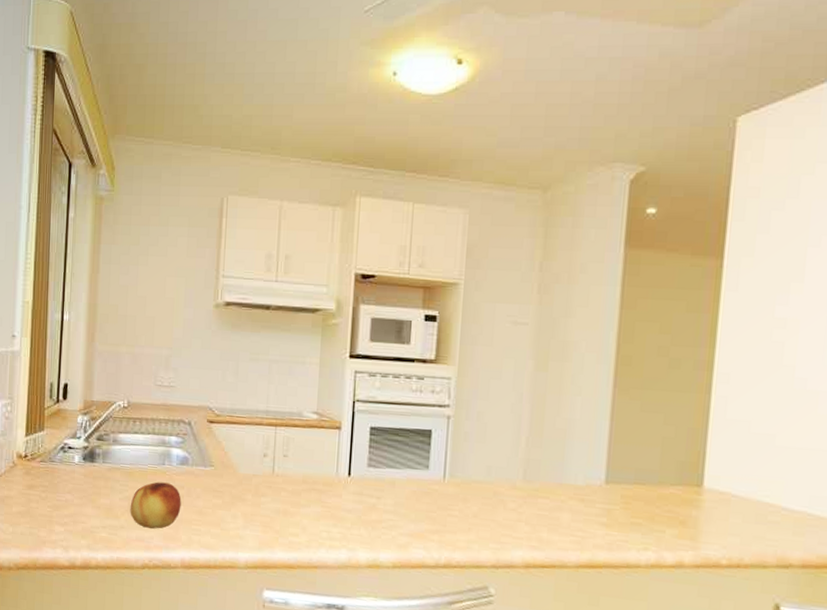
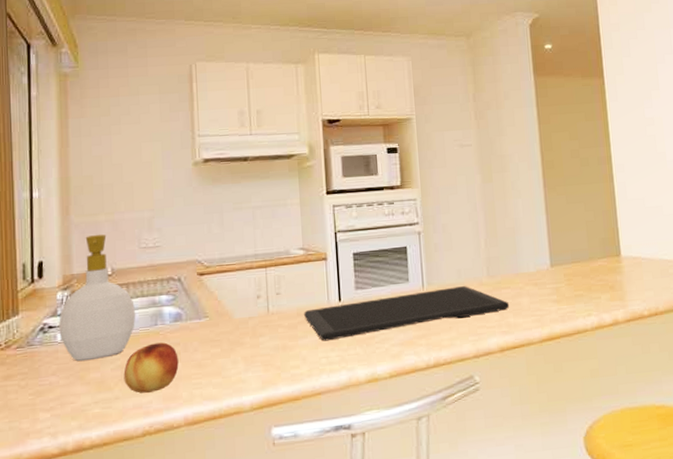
soap bottle: none [77,365,146,487] -> present [59,234,136,362]
cutting board: none [309,478,545,523] -> present [304,286,510,342]

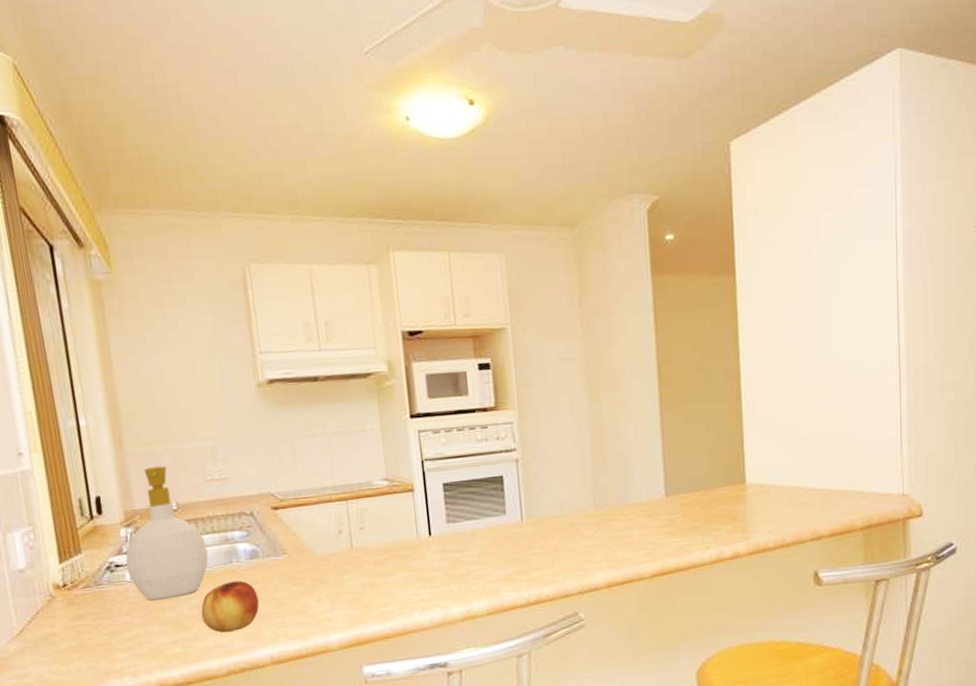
cutting board: present [304,286,510,342] -> none [391,518,619,578]

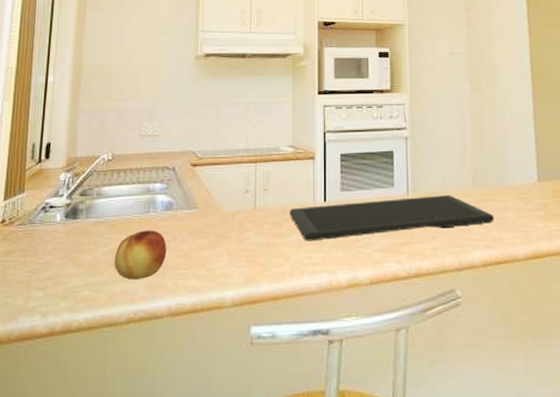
soap bottle: present [125,466,209,601] -> none [59,120,131,243]
cutting board: none [391,518,619,578] -> present [289,195,495,241]

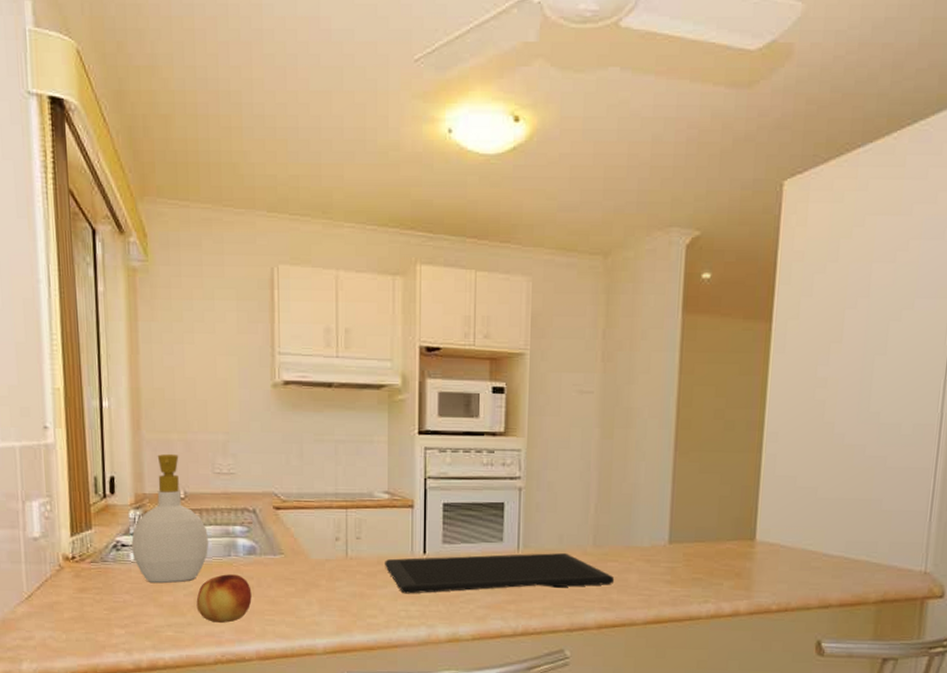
soap bottle: none [59,120,131,243] -> present [131,453,209,584]

